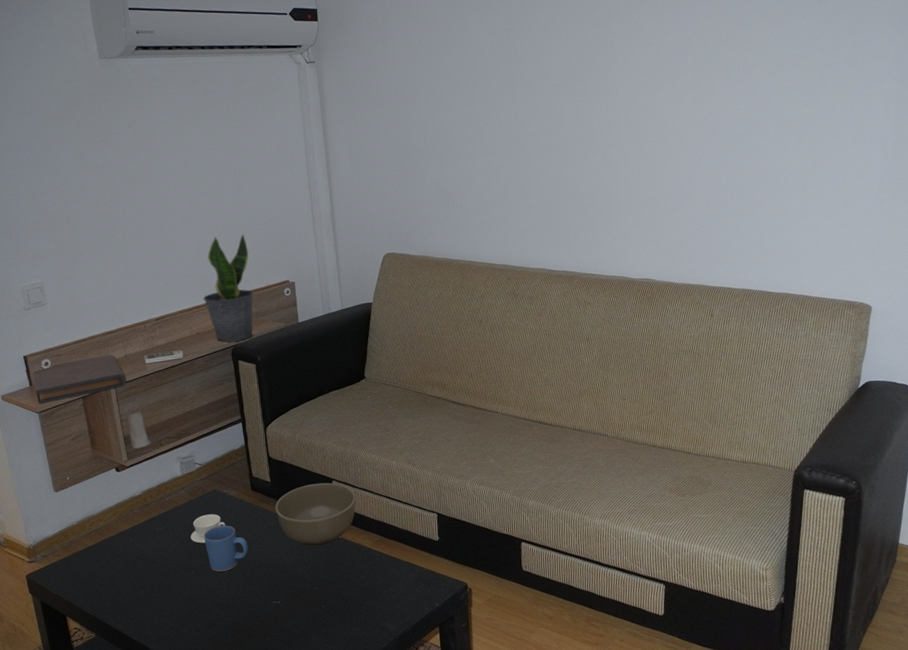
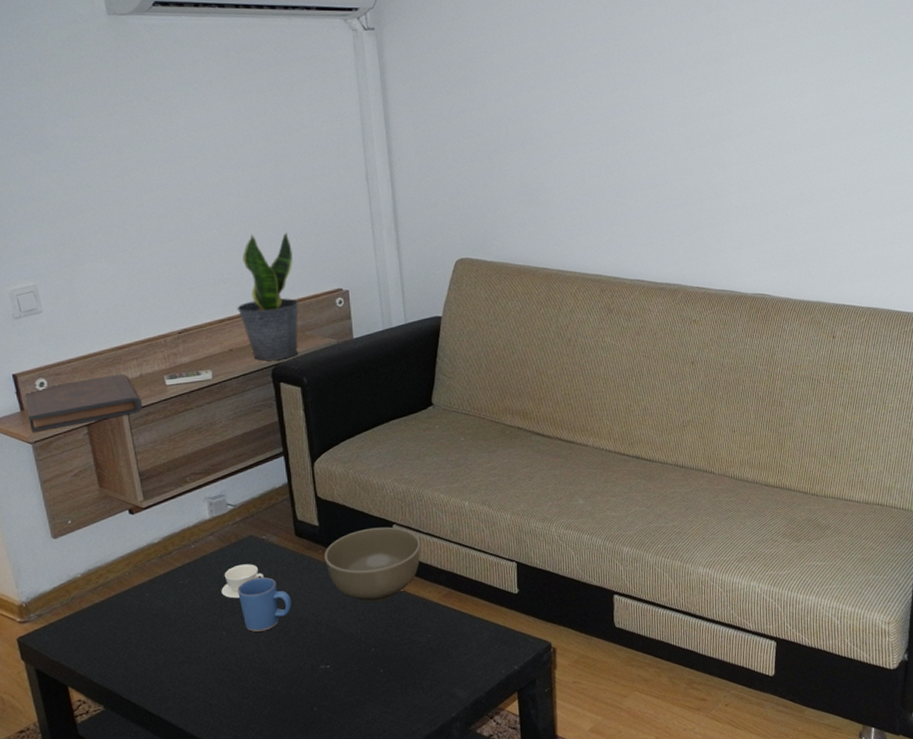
candle: present [125,406,152,449] -> none [141,436,174,487]

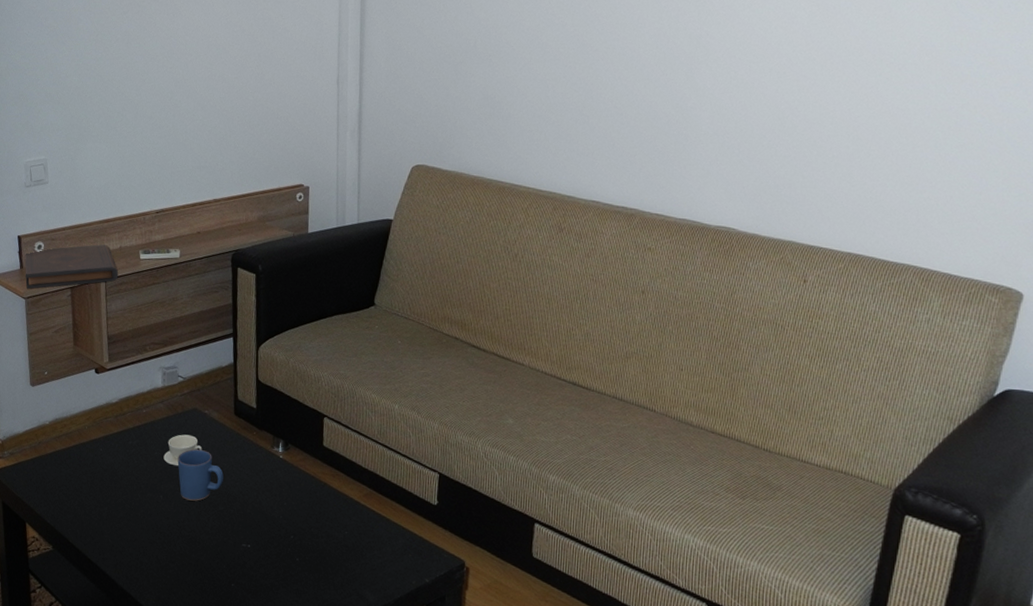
potted plant: present [237,232,299,361] -> none [208,127,263,247]
bowl: present [324,527,421,603] -> none [257,417,349,491]

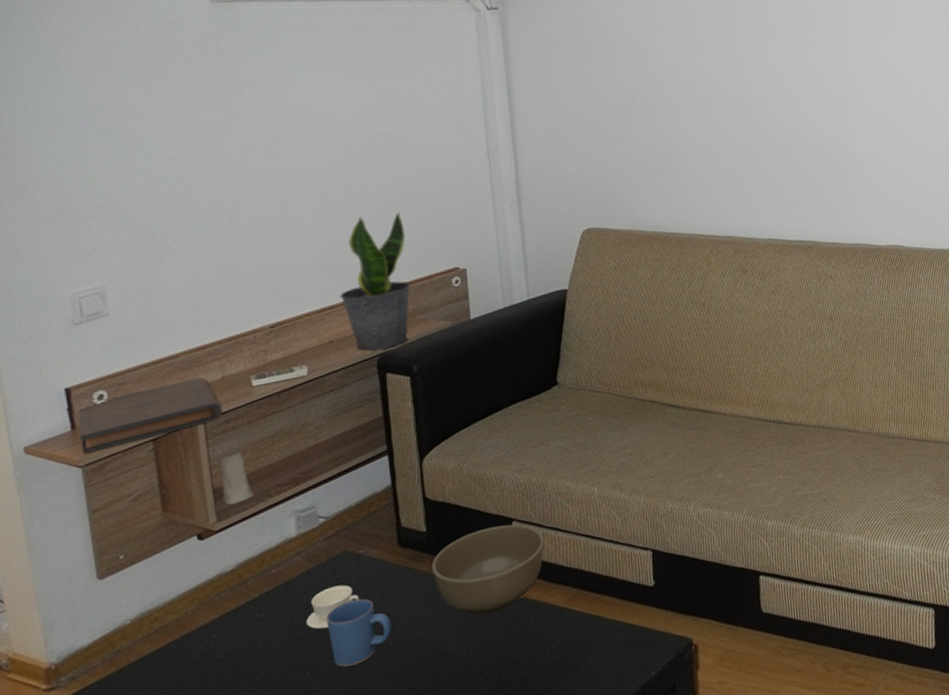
candle: none [112,304,136,352] -> present [217,446,255,506]
potted plant: none [208,127,263,247] -> present [340,212,411,351]
bowl: none [257,417,349,491] -> present [431,524,545,616]

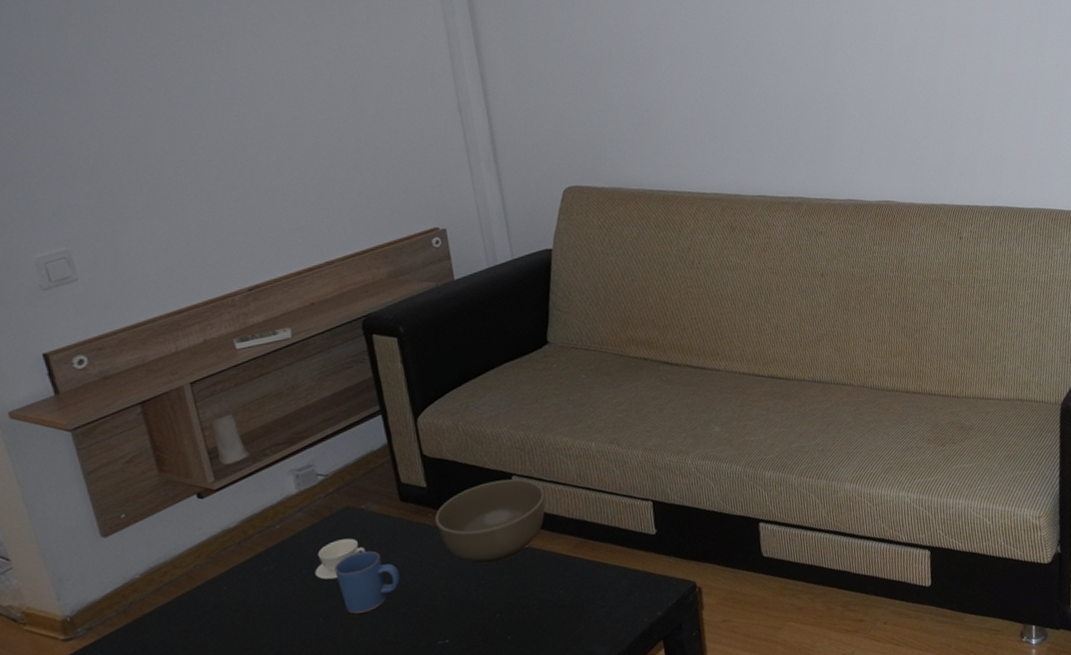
book: present [78,377,223,455] -> none [59,341,209,419]
potted plant: present [340,212,411,351] -> none [317,171,392,313]

